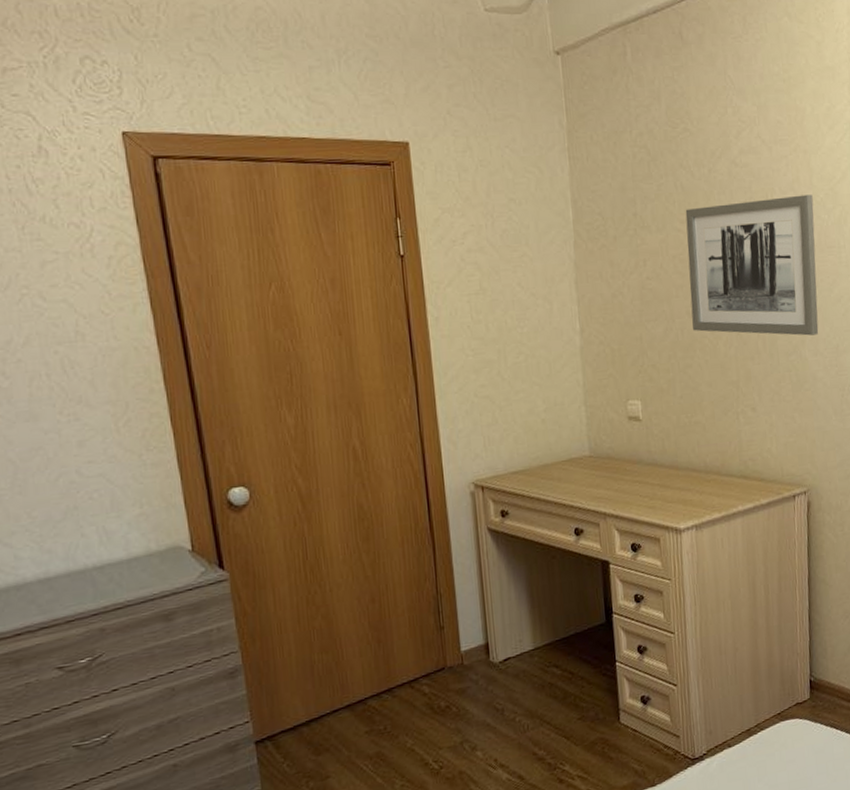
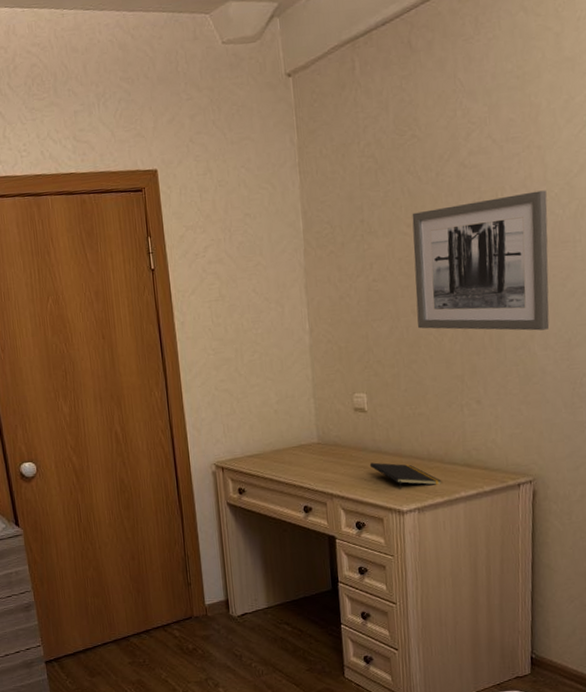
notepad: none [645,476,720,507] -> present [369,462,442,491]

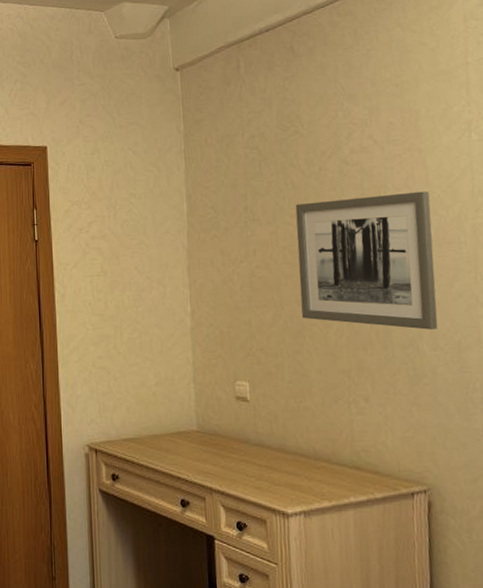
notepad: present [369,462,442,491] -> none [251,457,330,490]

